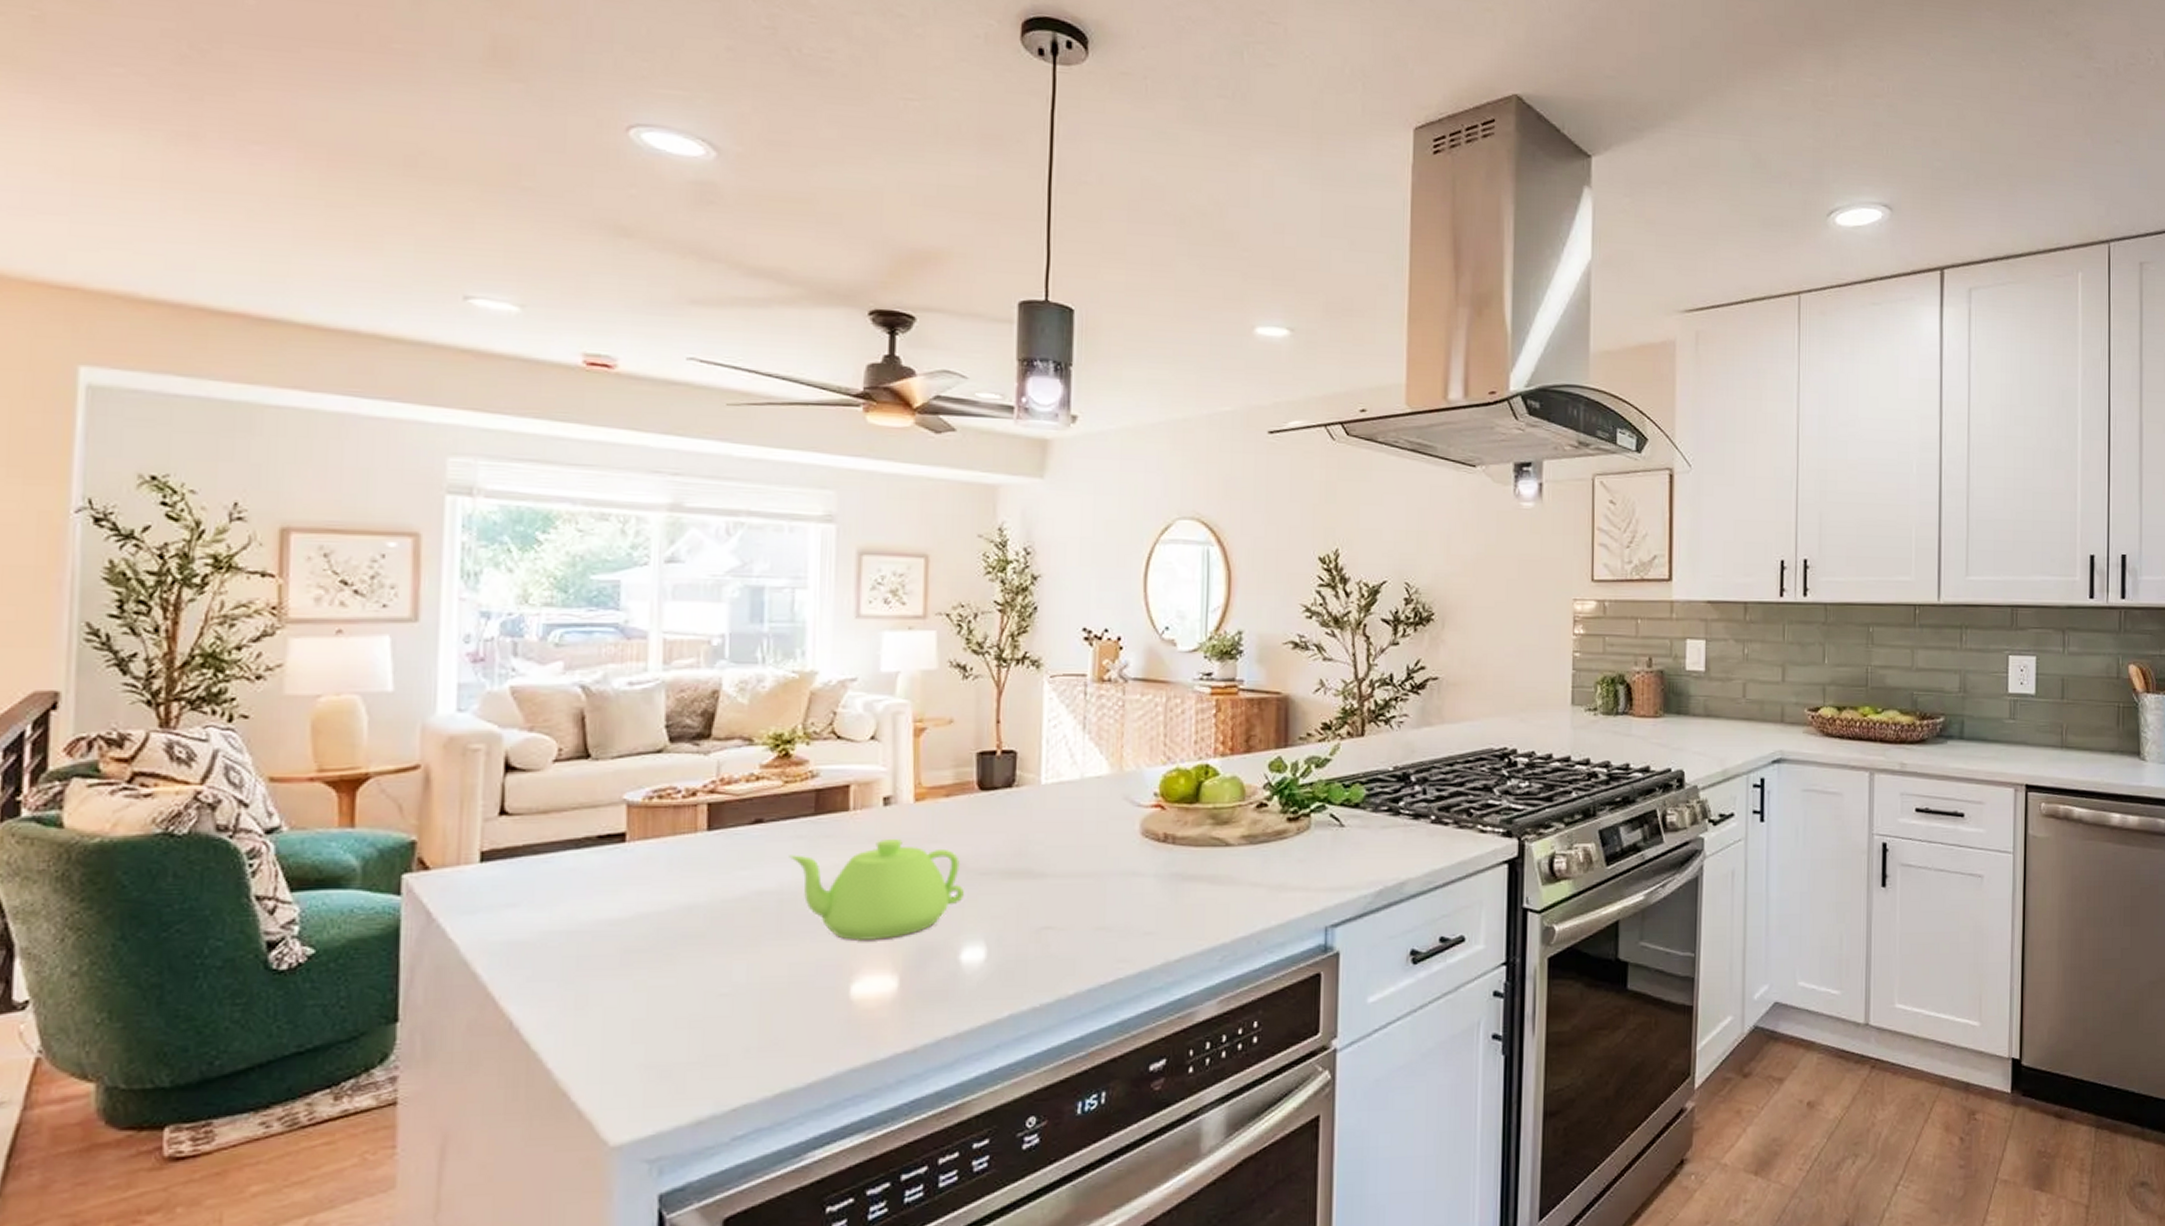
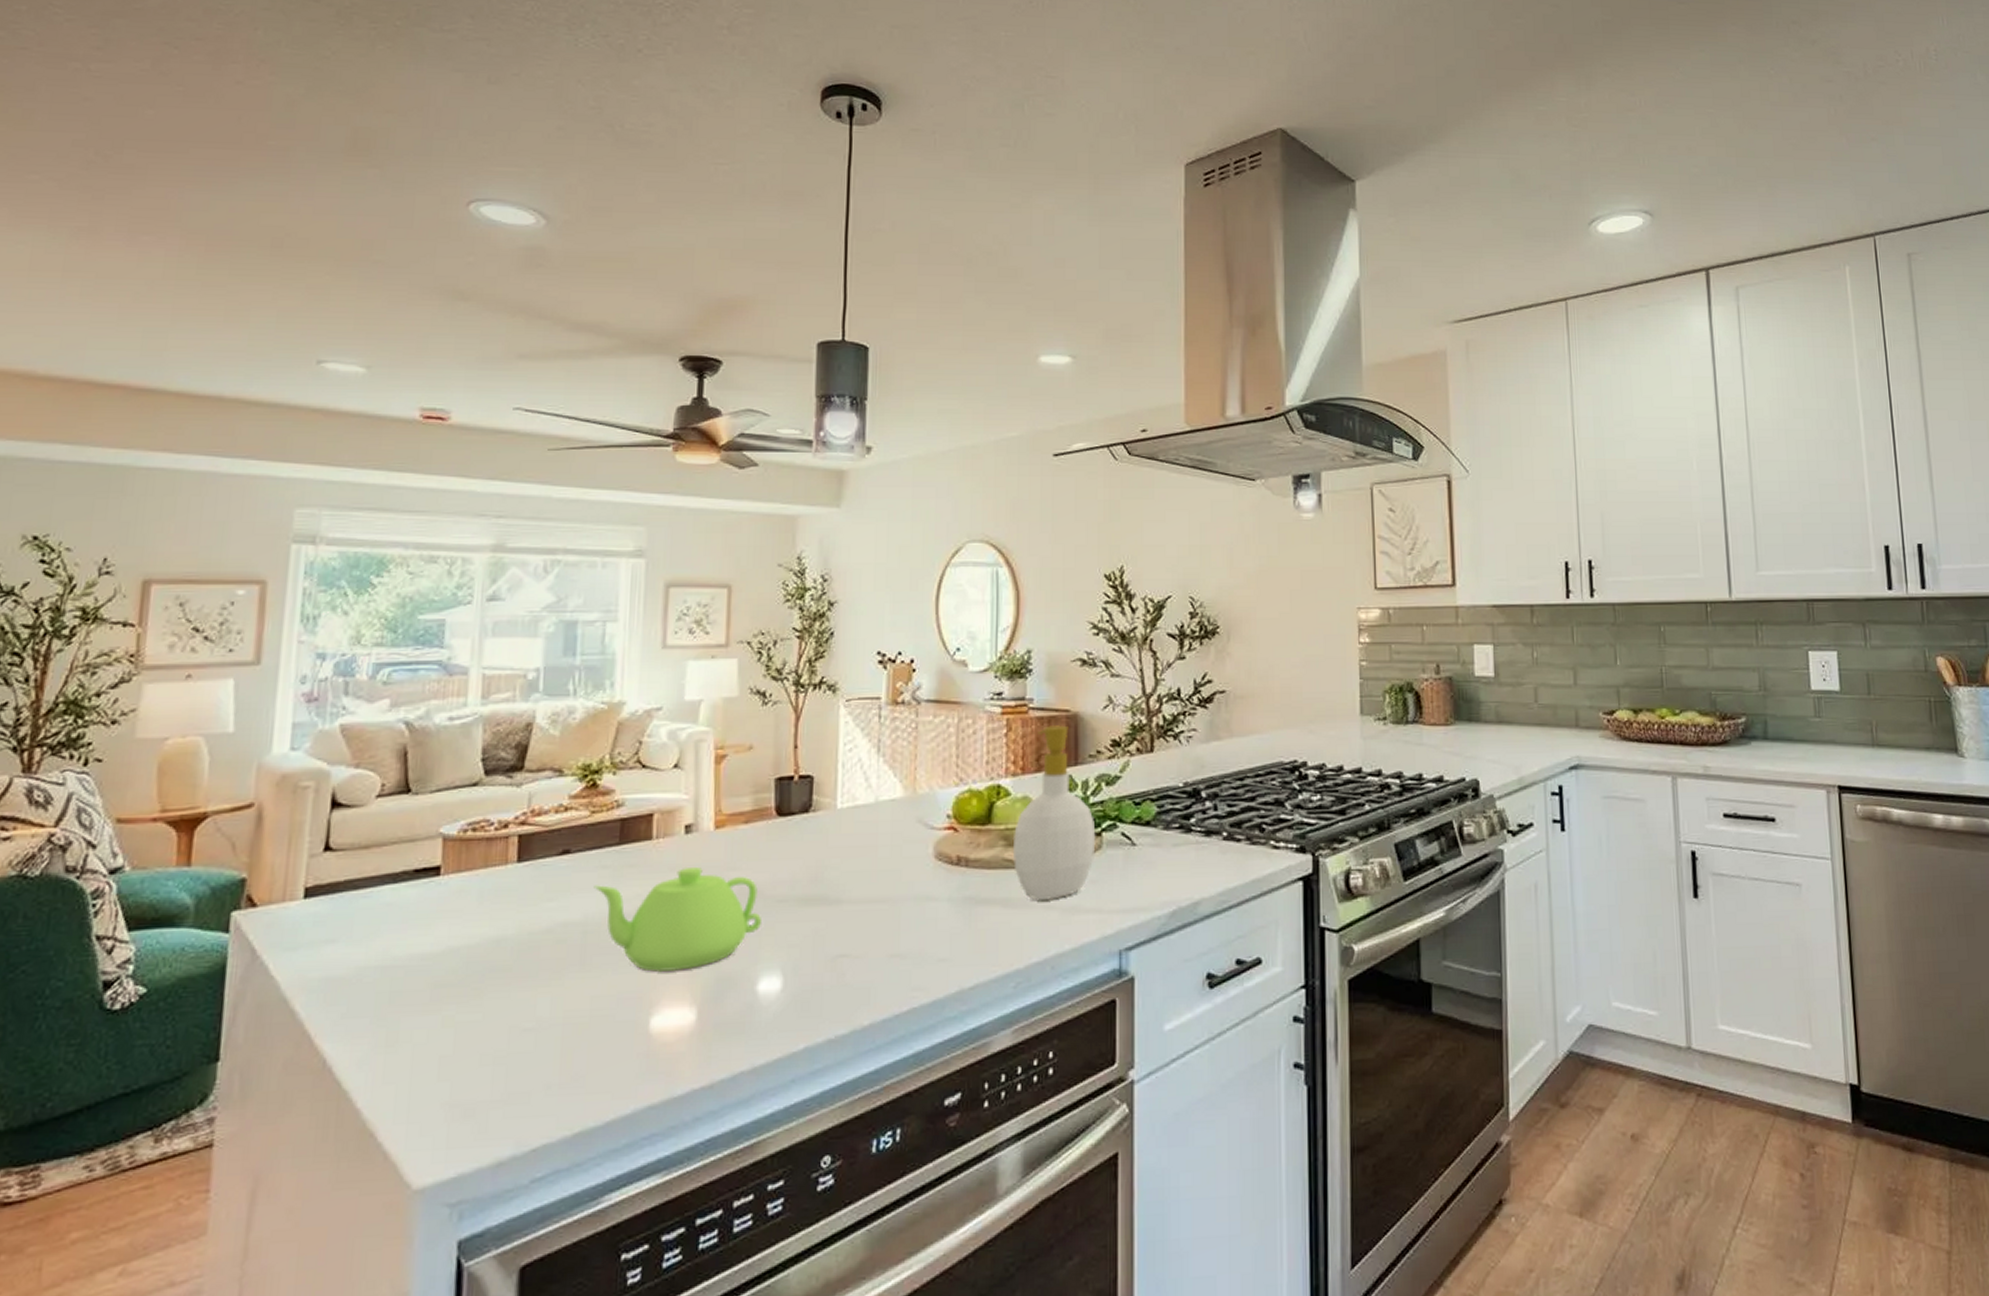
soap bottle: none [1220,707,1305,877] -> present [1012,725,1096,900]

